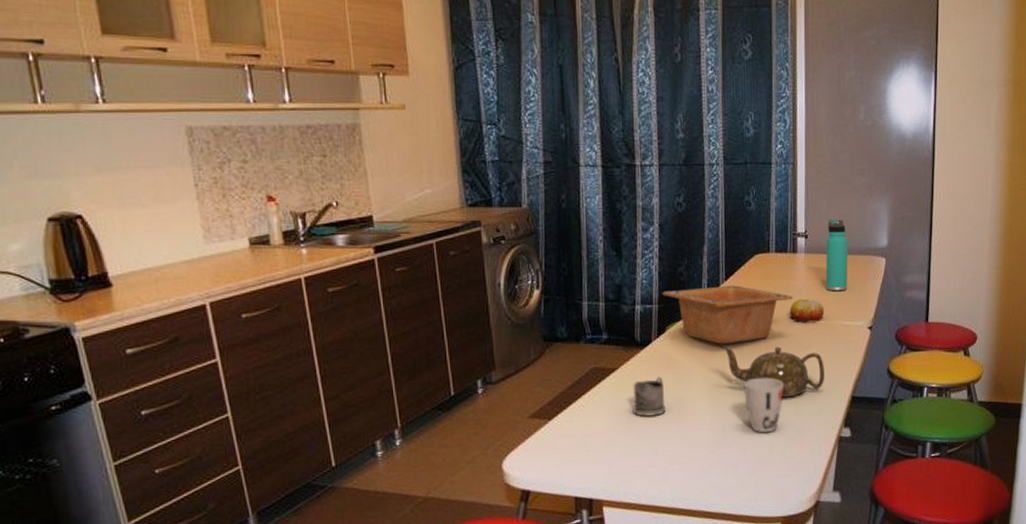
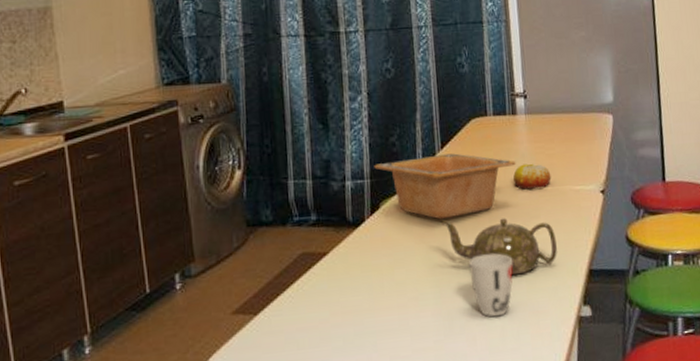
tea glass holder: present [632,377,667,417] -> none [346,259,385,305]
thermos bottle: present [825,220,848,291] -> none [547,76,574,154]

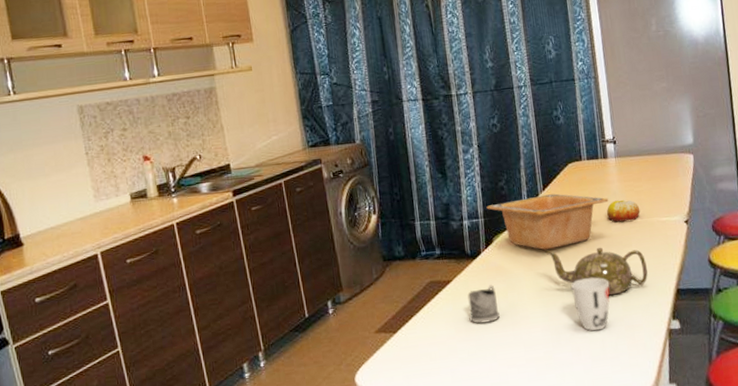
tea glass holder: none [346,259,385,305] -> present [467,285,501,324]

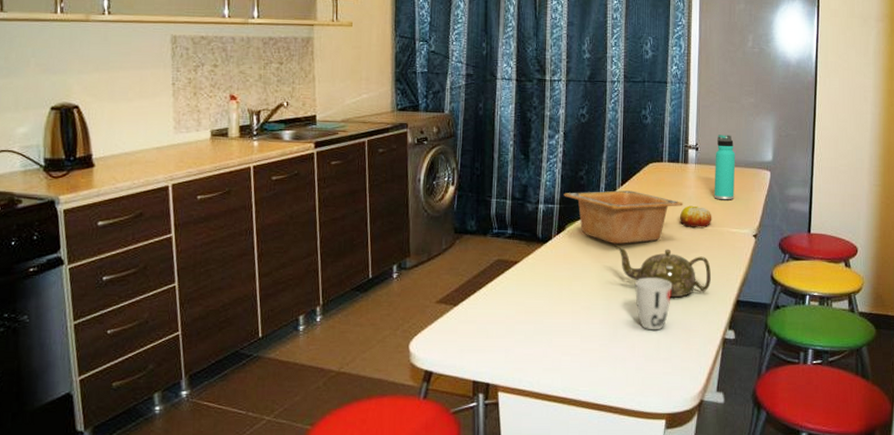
tea glass holder: present [467,285,501,324] -> none [531,271,562,308]
thermos bottle: none [633,123,660,191] -> present [714,135,736,200]

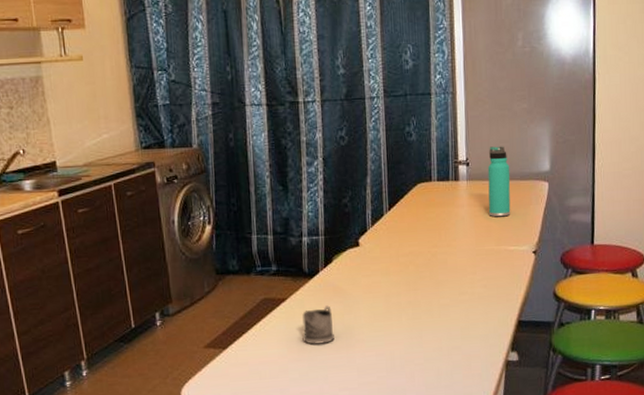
tea glass holder: none [531,271,562,308] -> present [302,305,336,344]
serving bowl: present [563,190,684,245] -> none [328,214,457,273]
teapot: present [615,245,711,298] -> none [387,273,490,324]
cup: present [634,278,672,330] -> none [409,304,449,359]
fruit: present [680,205,712,227] -> none [453,225,488,249]

